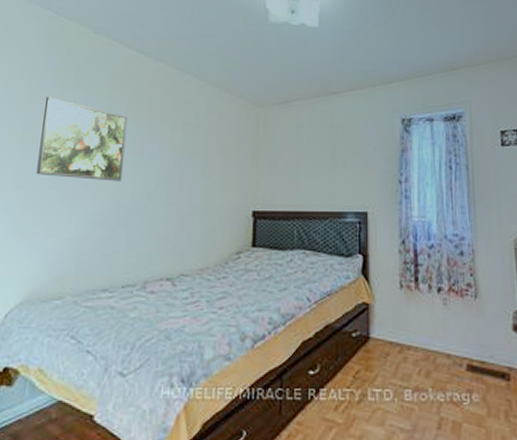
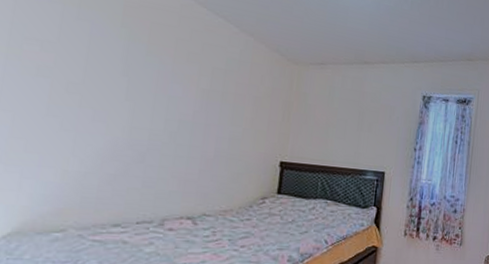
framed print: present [36,97,128,181] -> none [28,11,148,118]

